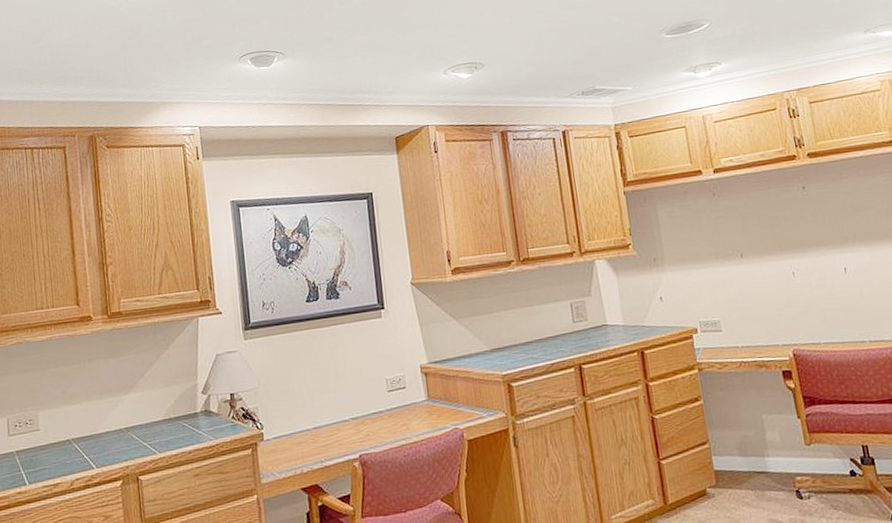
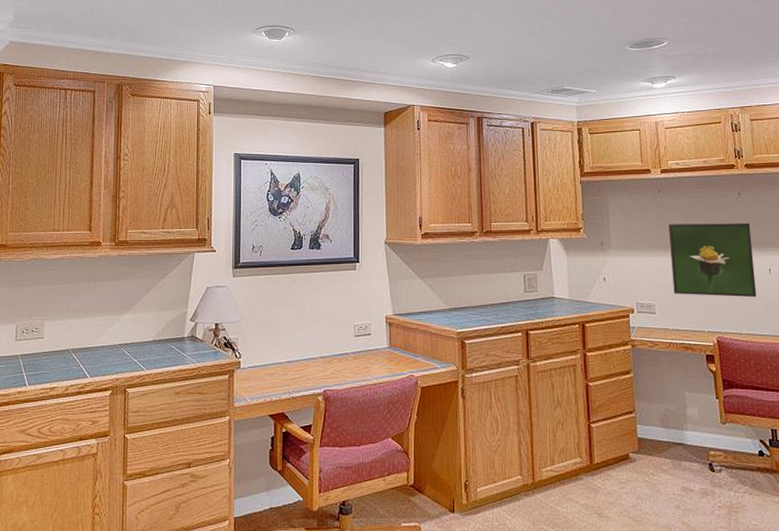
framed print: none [727,219,833,307] -> present [668,223,757,298]

